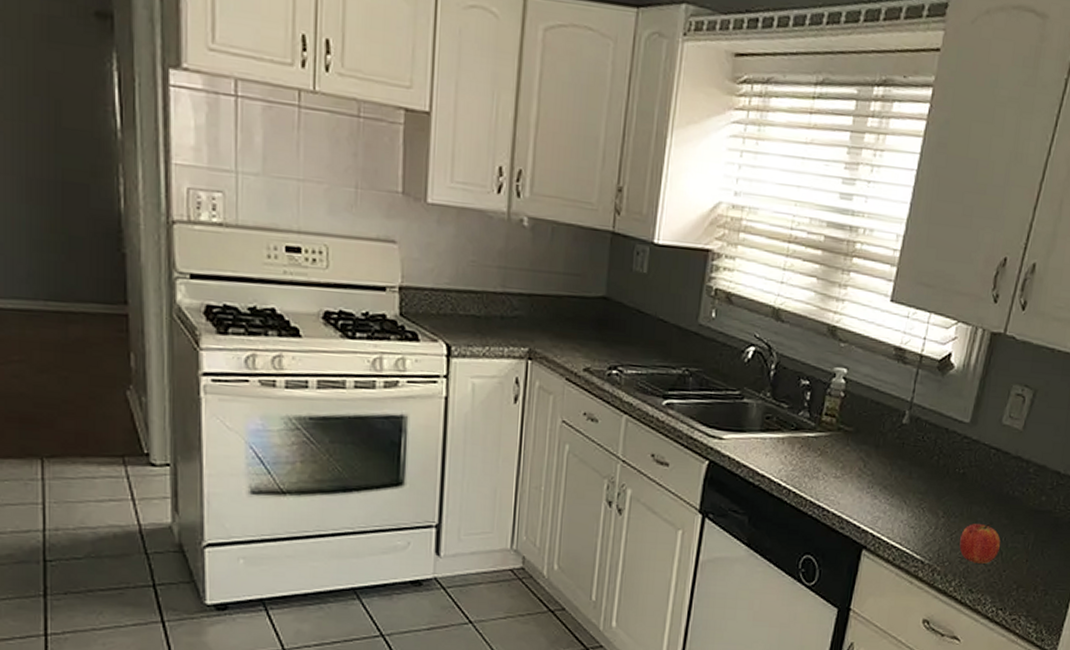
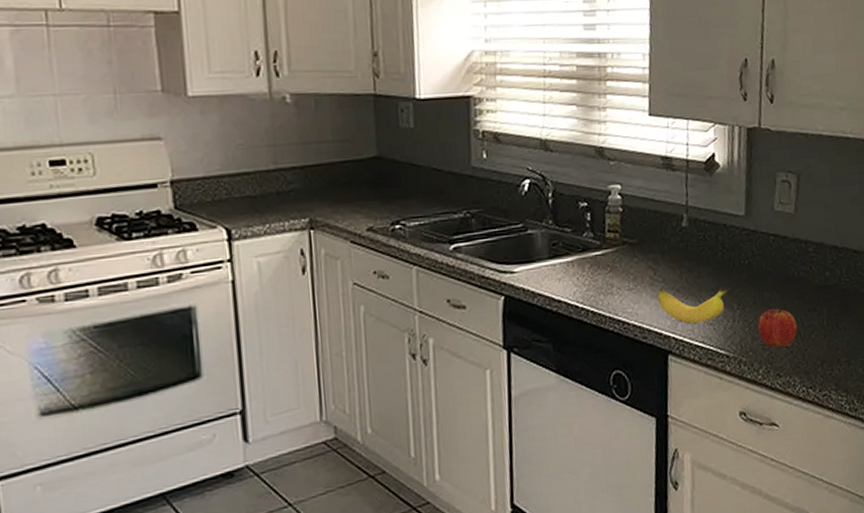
banana: none [862,482,939,524] -> present [657,287,730,324]

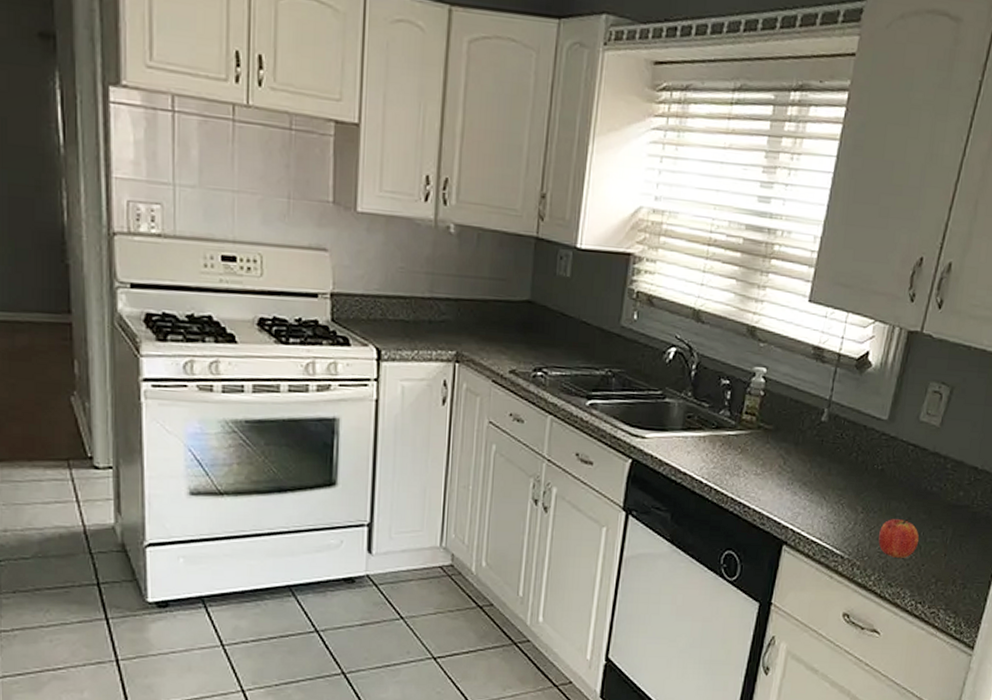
banana: present [657,287,730,324] -> none [782,479,858,520]

